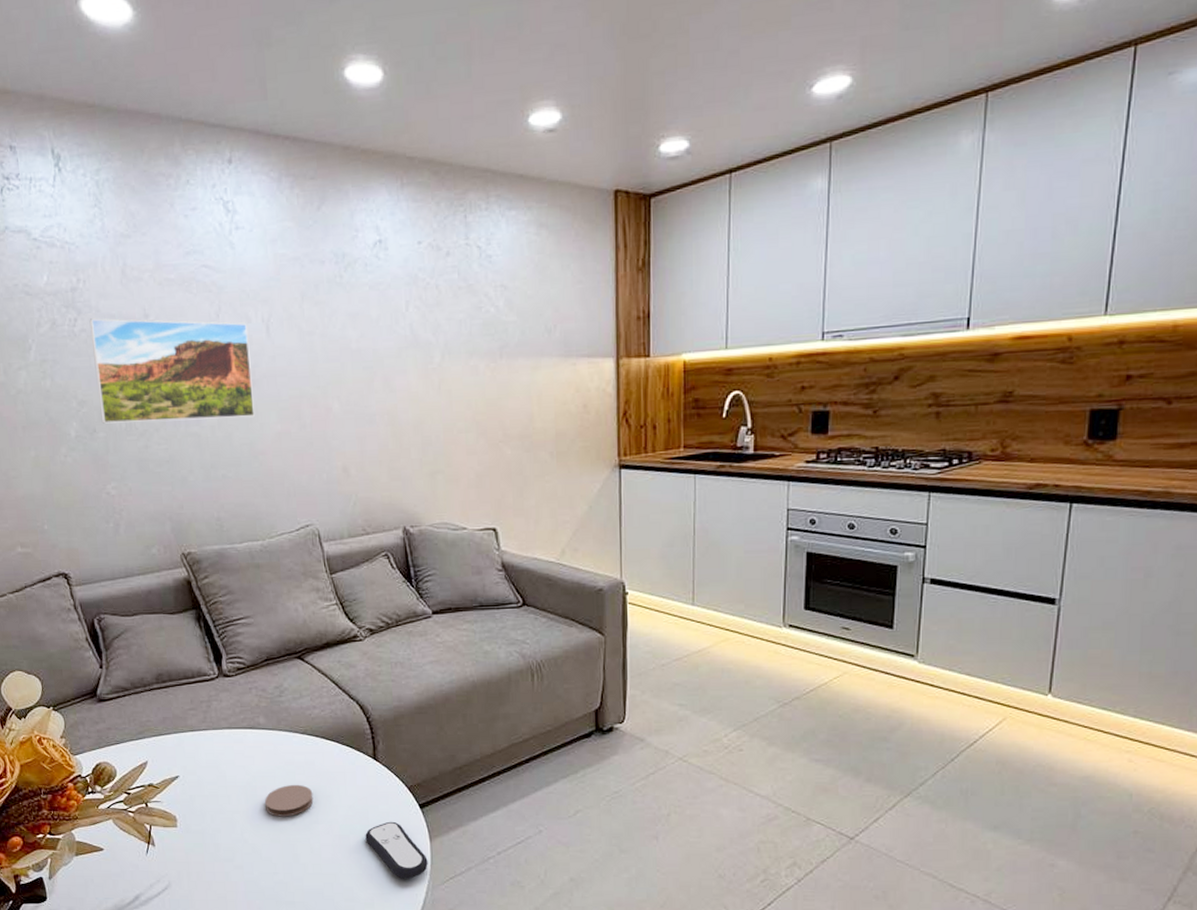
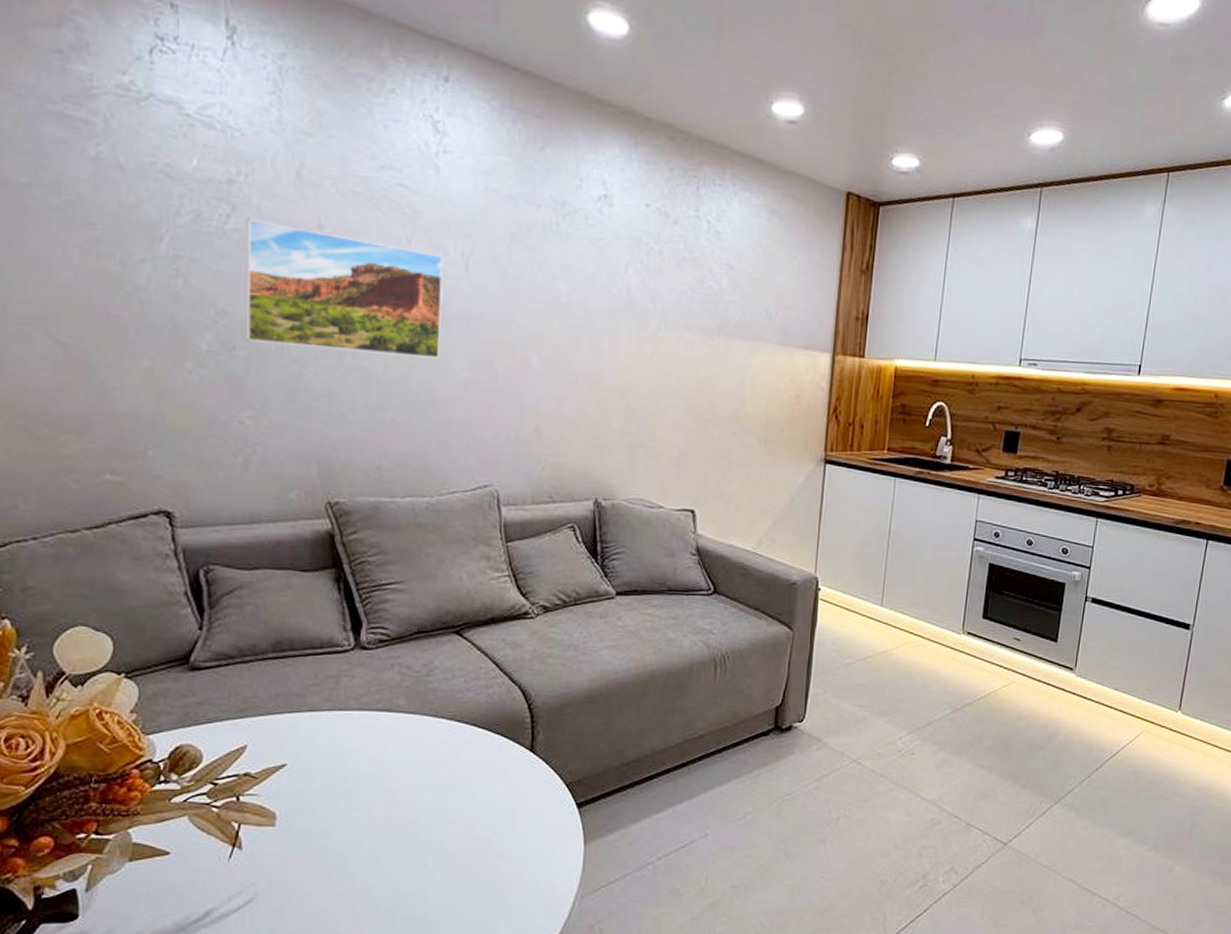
coaster: present [265,784,314,817] -> none [393,777,454,816]
remote control: present [365,821,428,879] -> none [510,822,579,888]

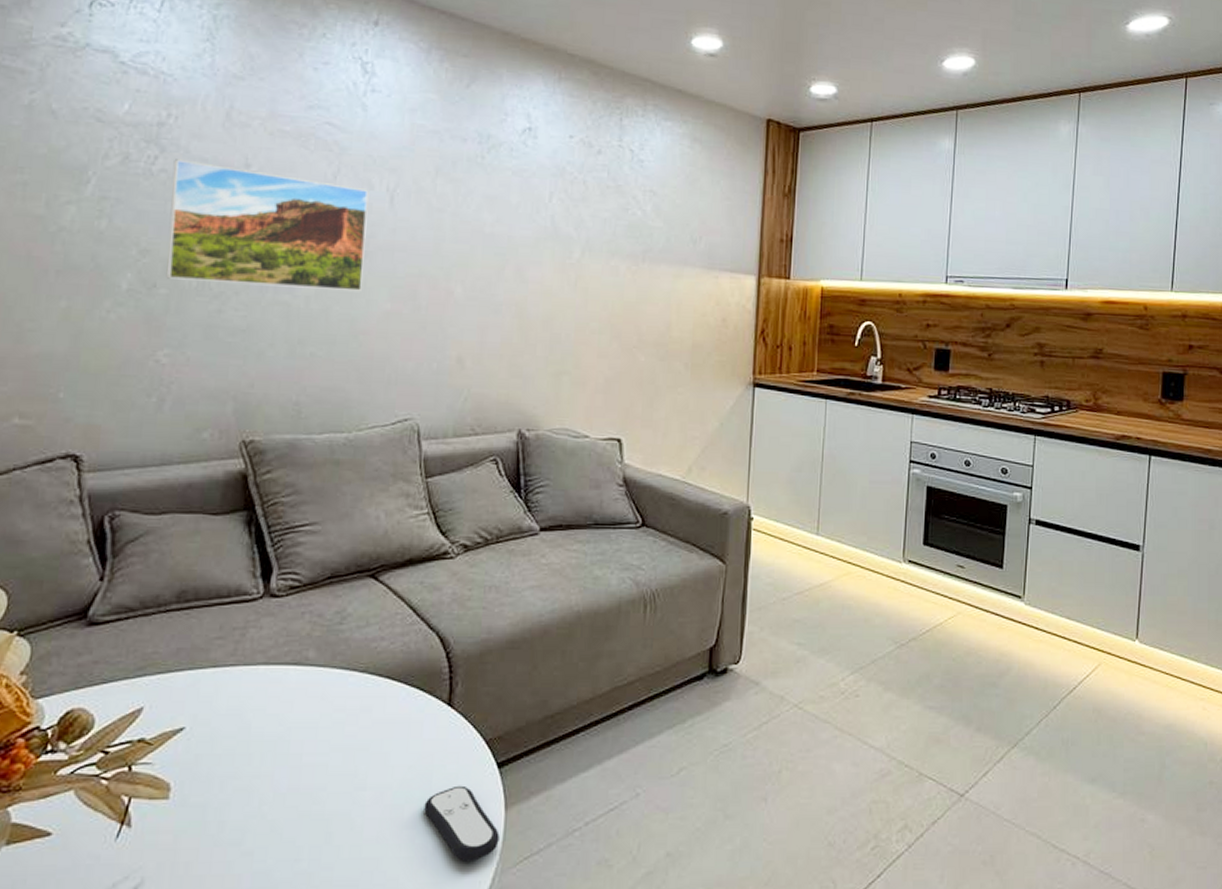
remote control: none [510,822,579,888] -> present [424,785,500,862]

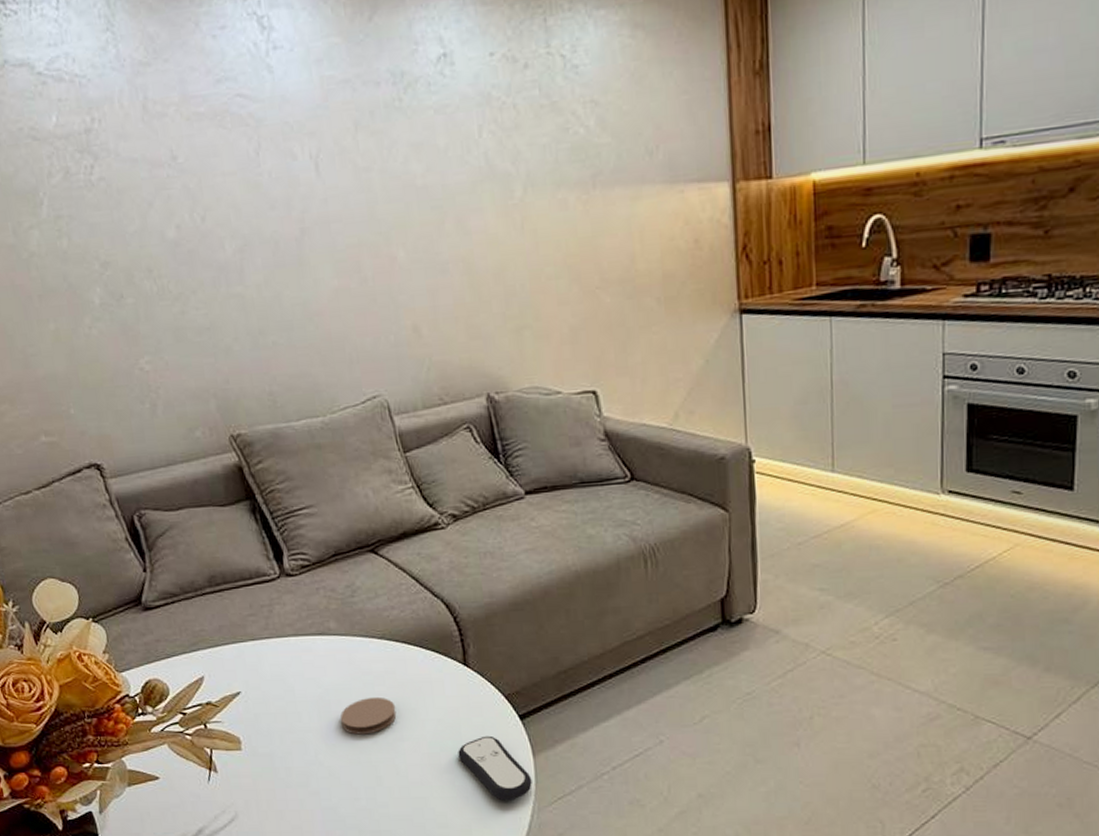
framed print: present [166,159,369,291] -> none [108,160,307,288]
coaster: none [298,738,365,782] -> present [340,696,397,735]

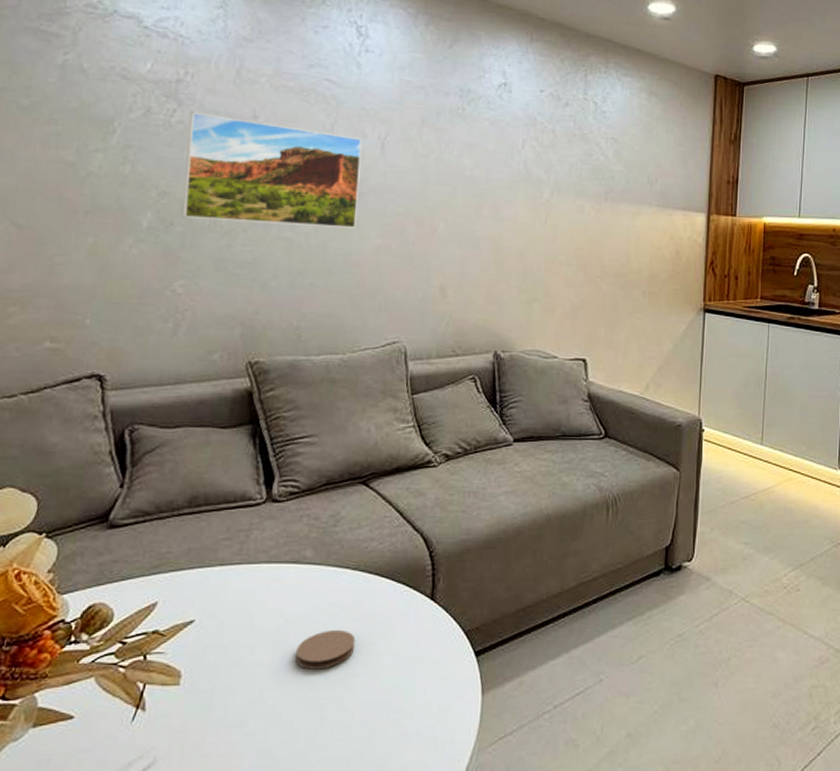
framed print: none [108,160,307,288] -> present [182,112,363,228]
remote control: present [458,735,532,801] -> none [409,672,477,742]

